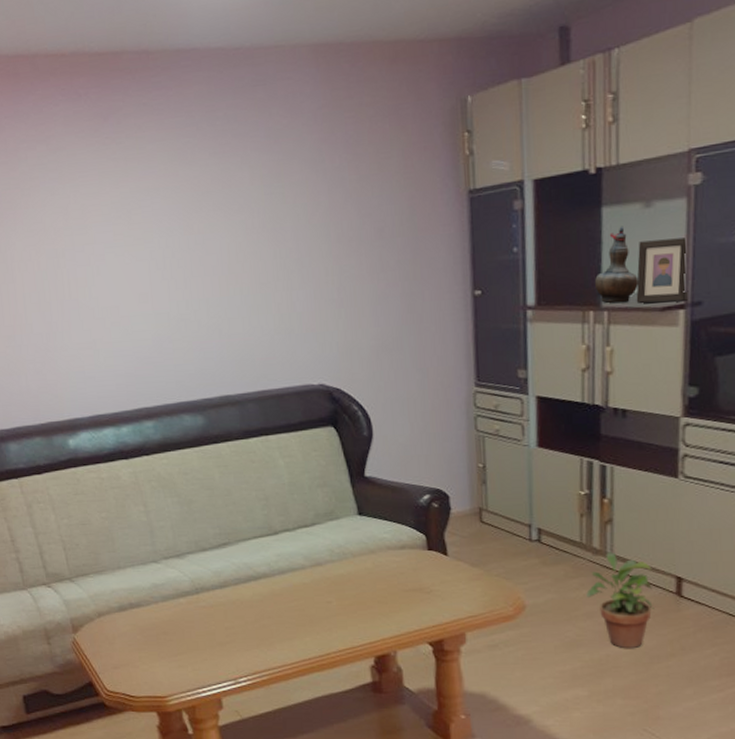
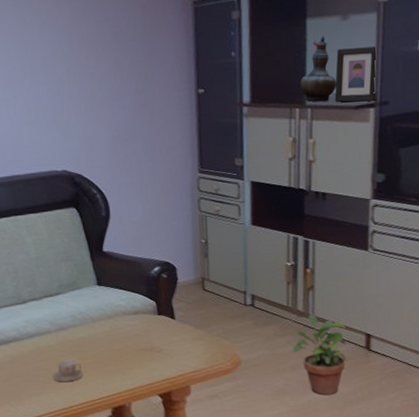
teacup: none [307,600,342,625] -> present [52,360,83,382]

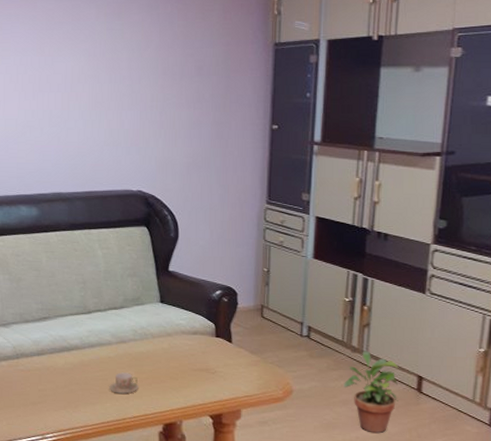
decorative vase: present [300,35,336,102] -> none [370,84,405,147]
picture frame: present [334,47,378,103] -> none [402,98,445,151]

